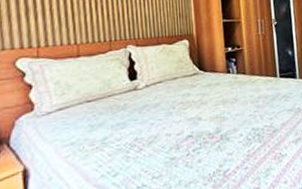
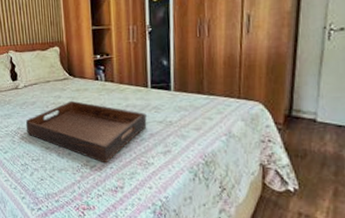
serving tray: none [146,97,279,165] -> present [26,100,147,164]

